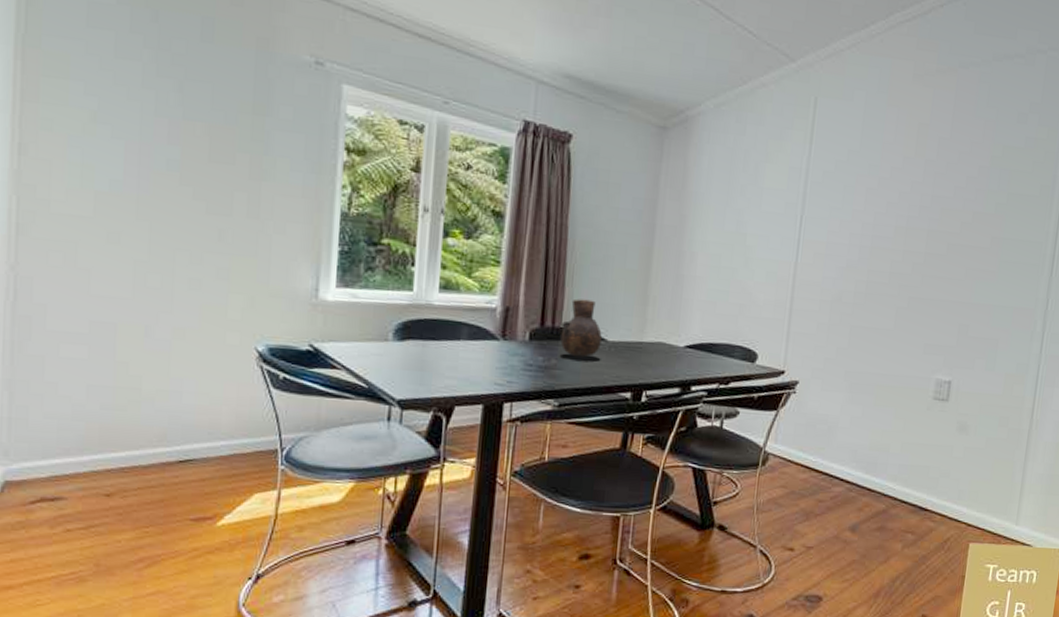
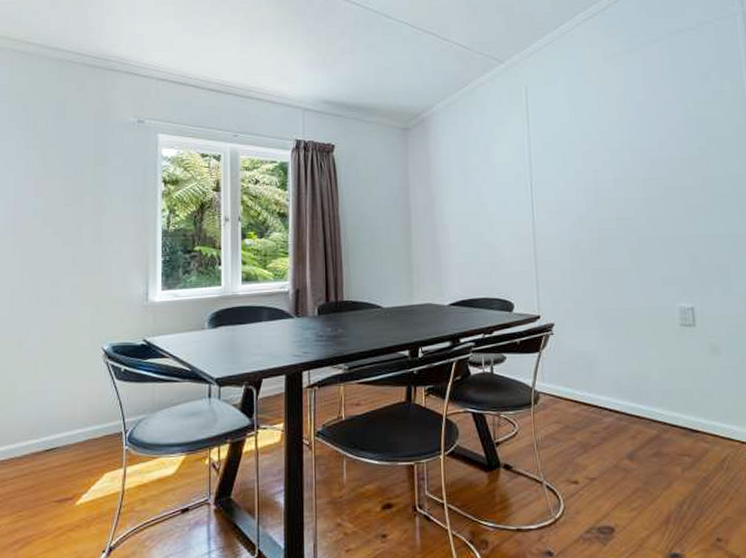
vase: present [560,299,602,358] -> none [343,275,378,325]

